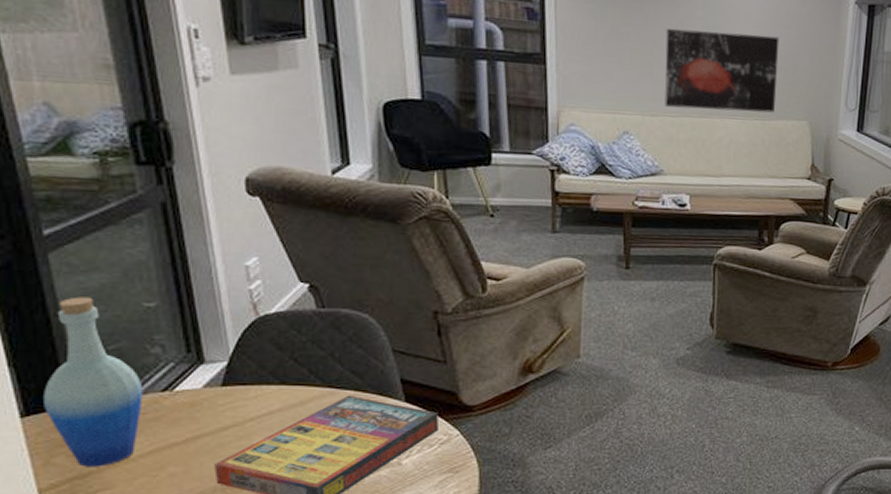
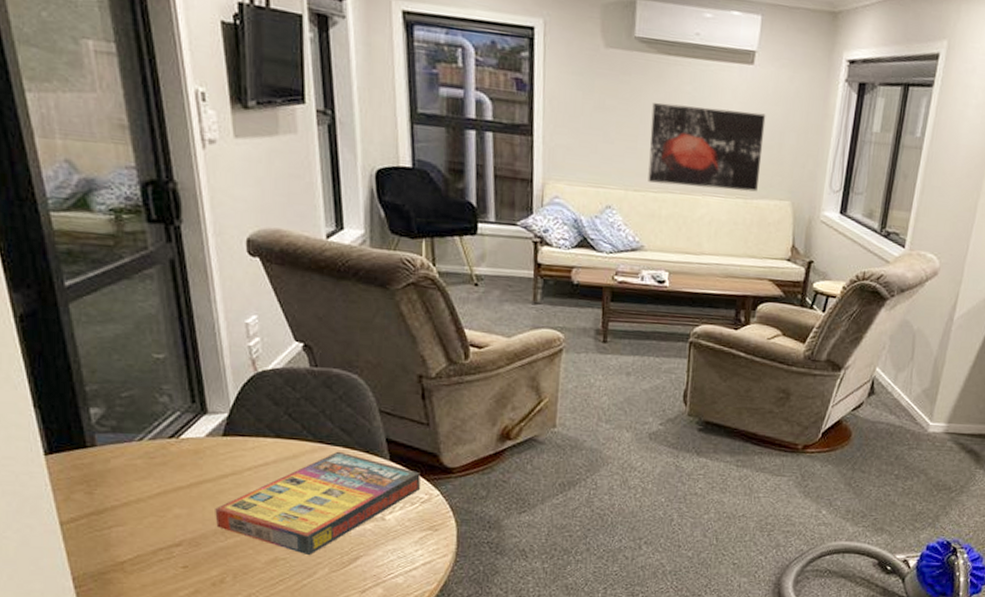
bottle: present [44,297,143,467] -> none [65,345,152,505]

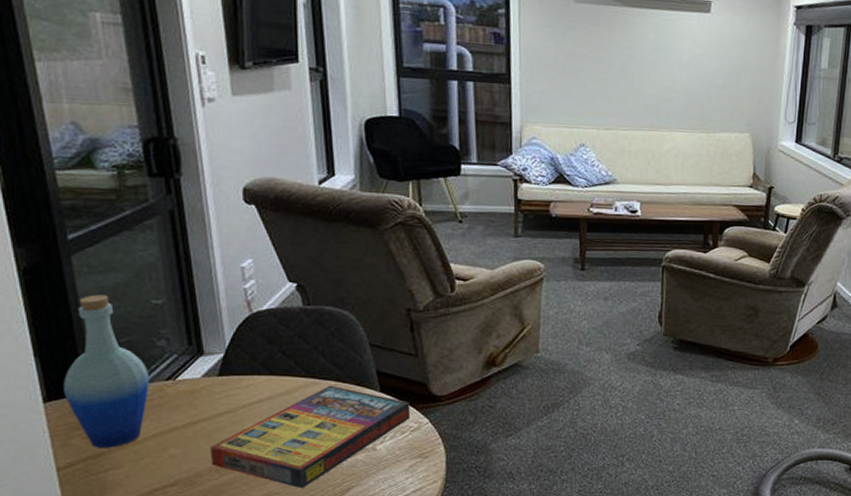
bottle: none [65,345,152,505] -> present [64,294,150,448]
wall art: present [648,102,766,192] -> none [618,49,724,126]

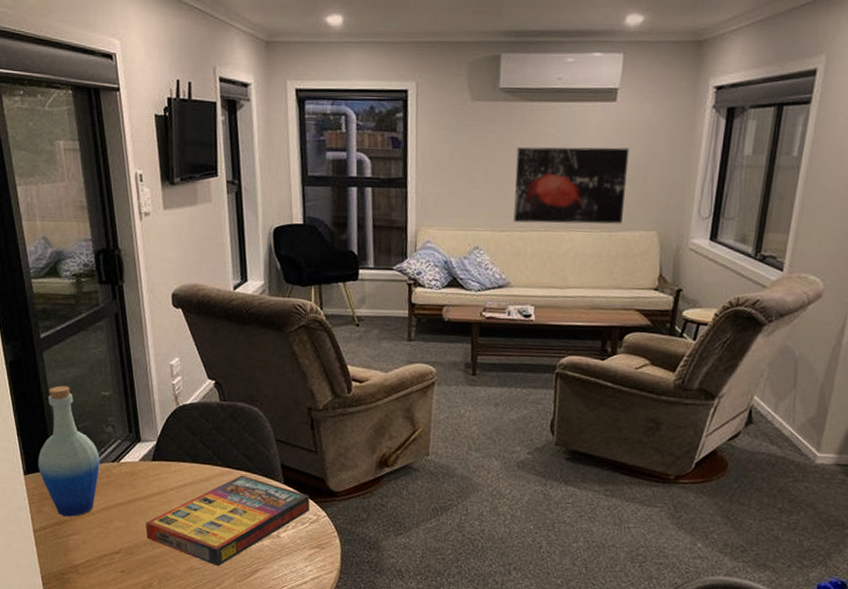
wall art: none [618,49,724,126] -> present [513,146,630,224]

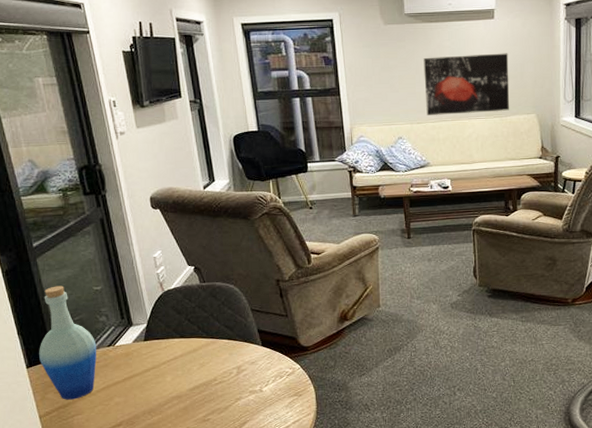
game compilation box: present [145,475,310,567] -> none [143,343,286,424]

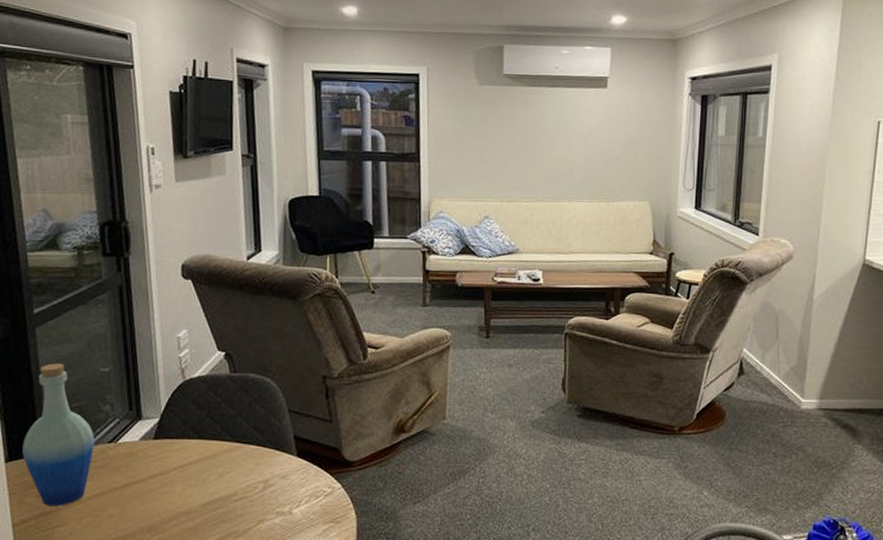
wall art: present [423,53,509,115] -> none [520,126,621,195]

